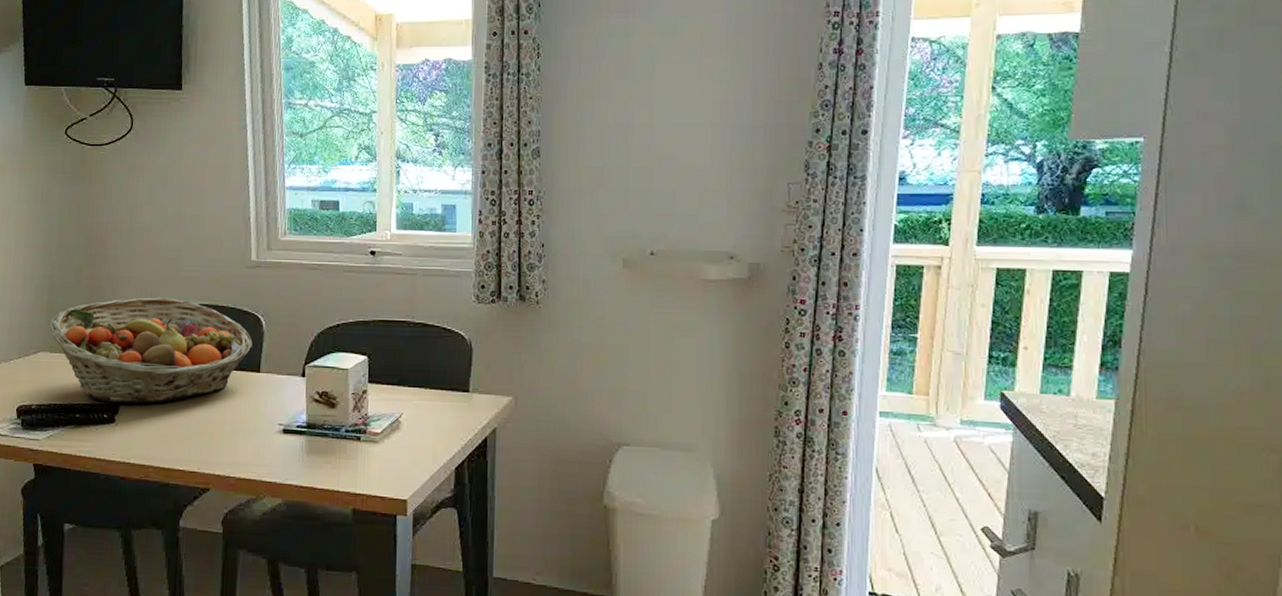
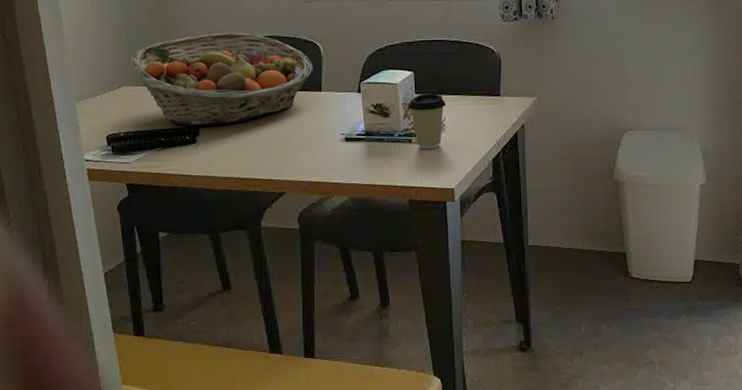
coffee cup: none [358,383,404,451] -> present [407,93,446,150]

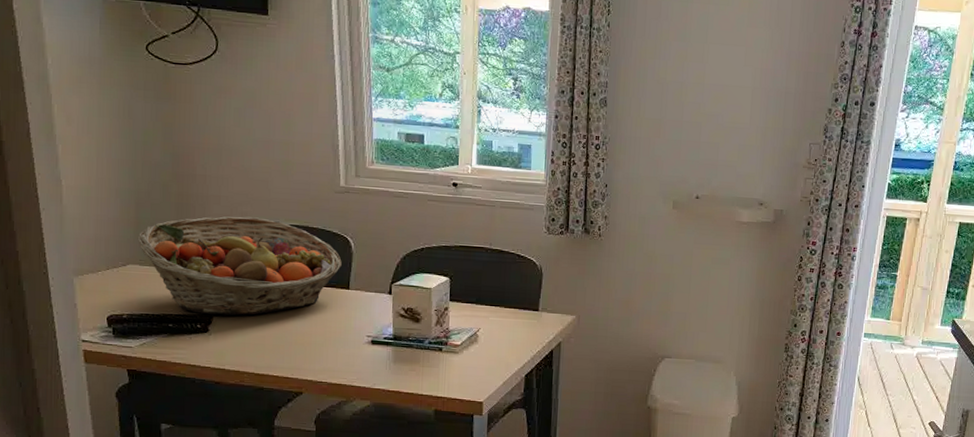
coffee cup: present [407,93,446,150] -> none [440,301,481,360]

